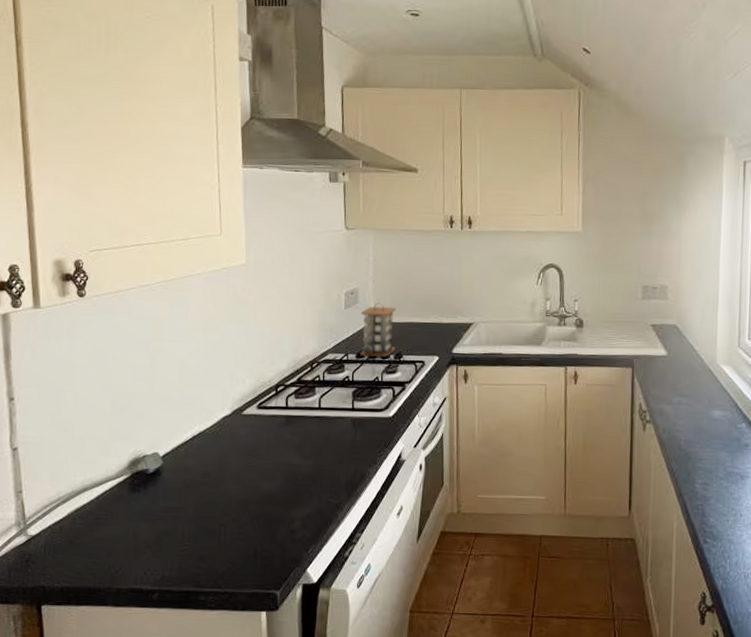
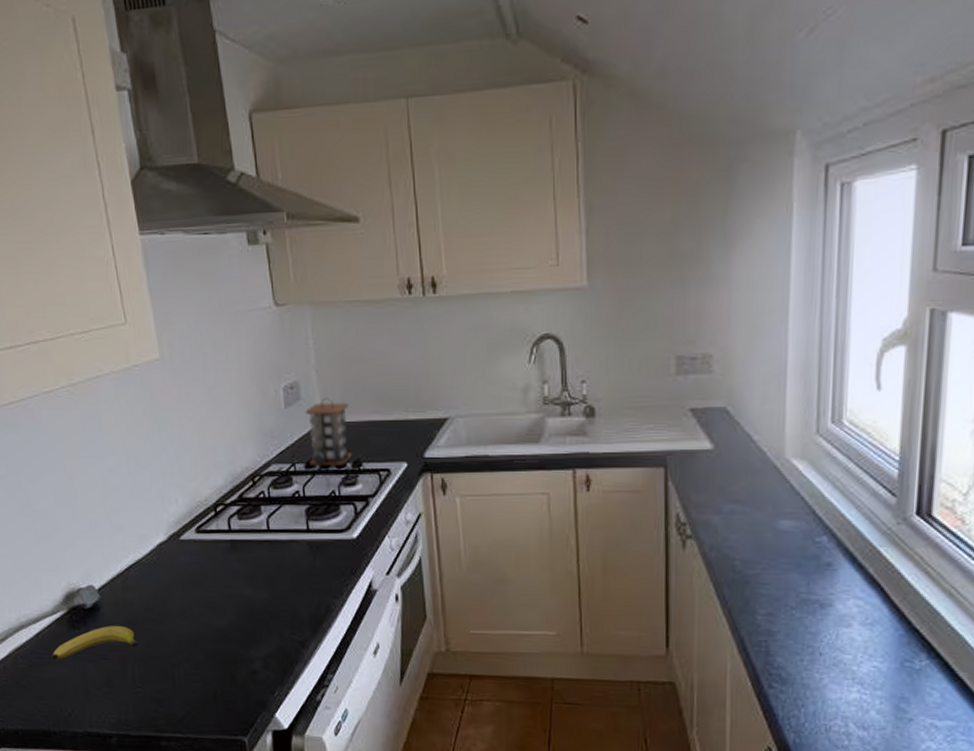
fruit: none [108,489,193,521] -> present [51,626,139,661]

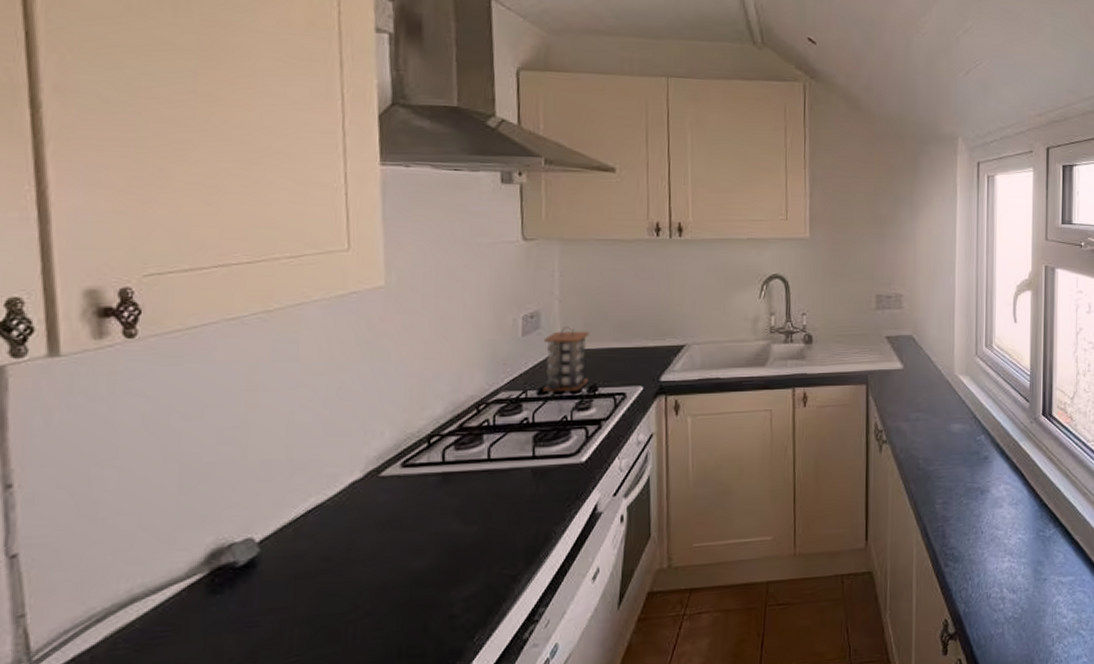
fruit: present [51,626,139,661] -> none [172,583,306,638]

